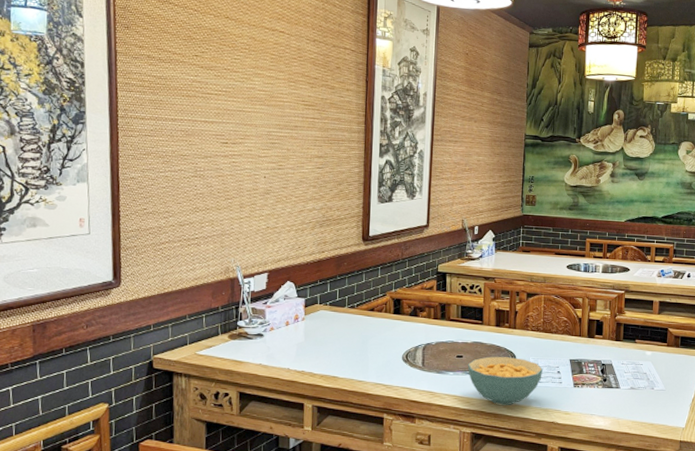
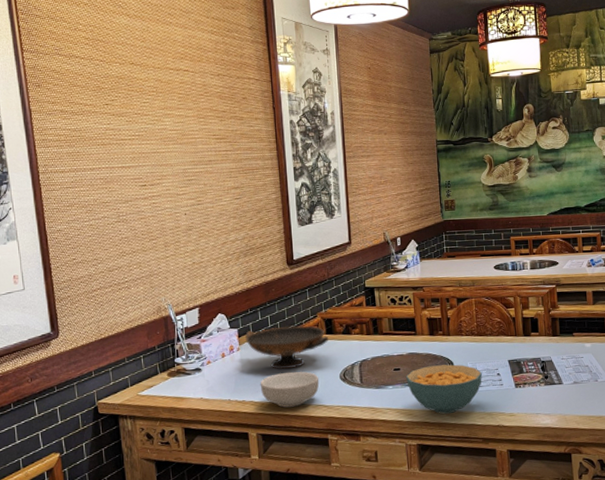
decorative bowl: none [312,301,396,345] -> present [245,325,329,370]
cereal bowl: none [321,348,381,383] -> present [260,371,320,408]

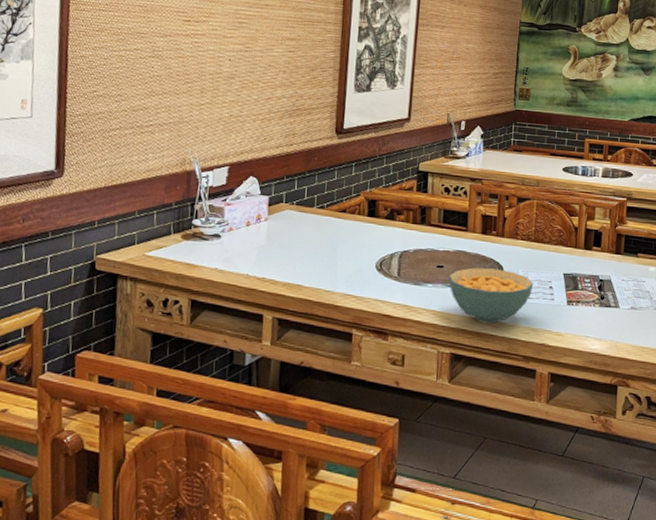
decorative bowl: present [245,325,329,370] -> none [276,200,370,250]
cereal bowl: present [260,371,320,408] -> none [284,253,352,293]

